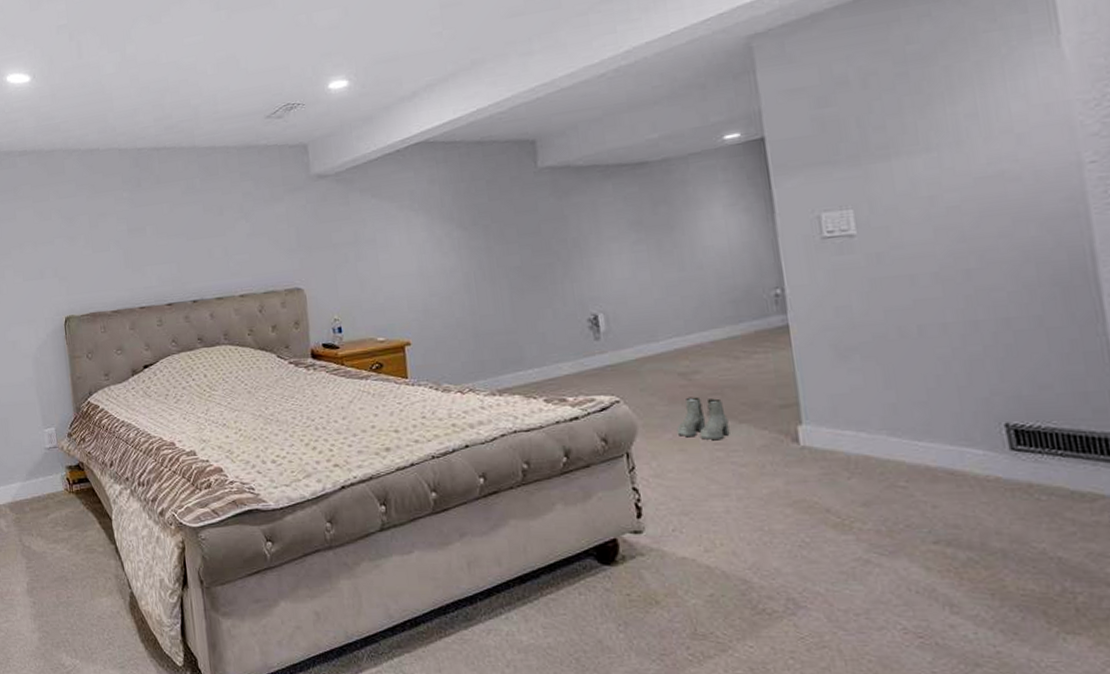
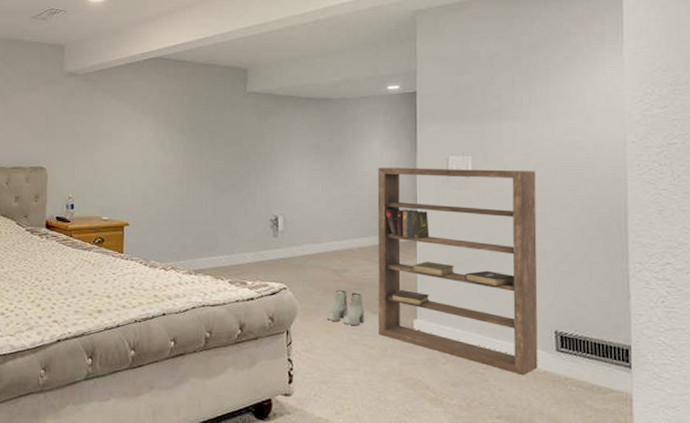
bookshelf: none [724,217,986,485] -> present [377,167,538,375]

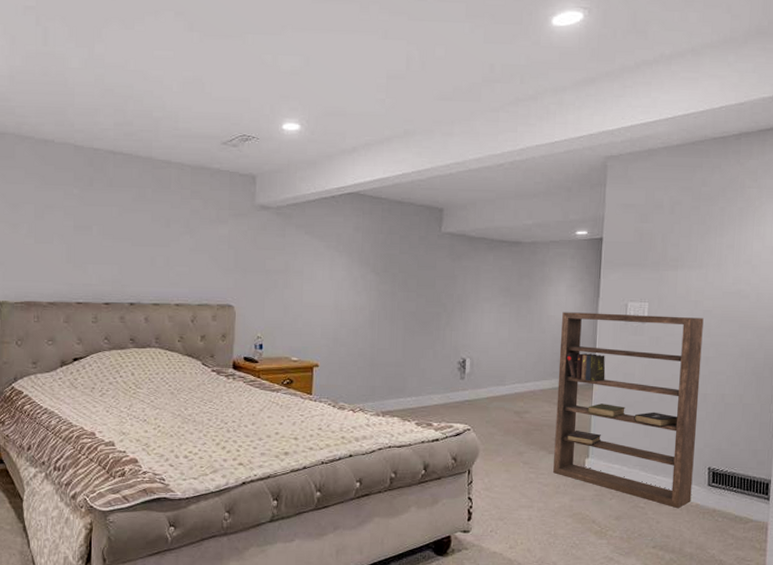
boots: present [326,290,365,326] -> none [506,431,542,465]

